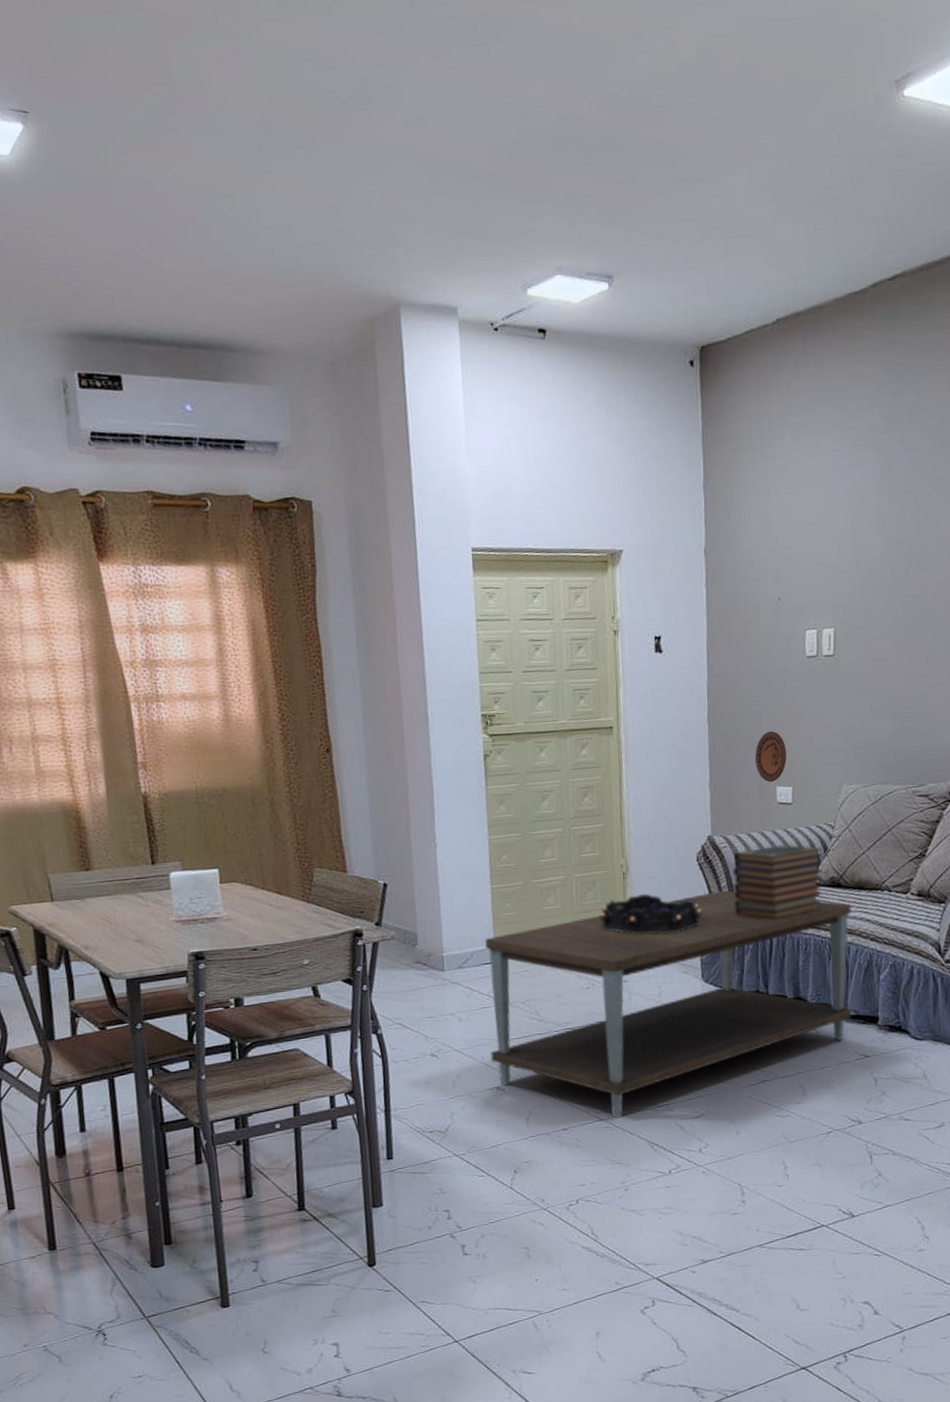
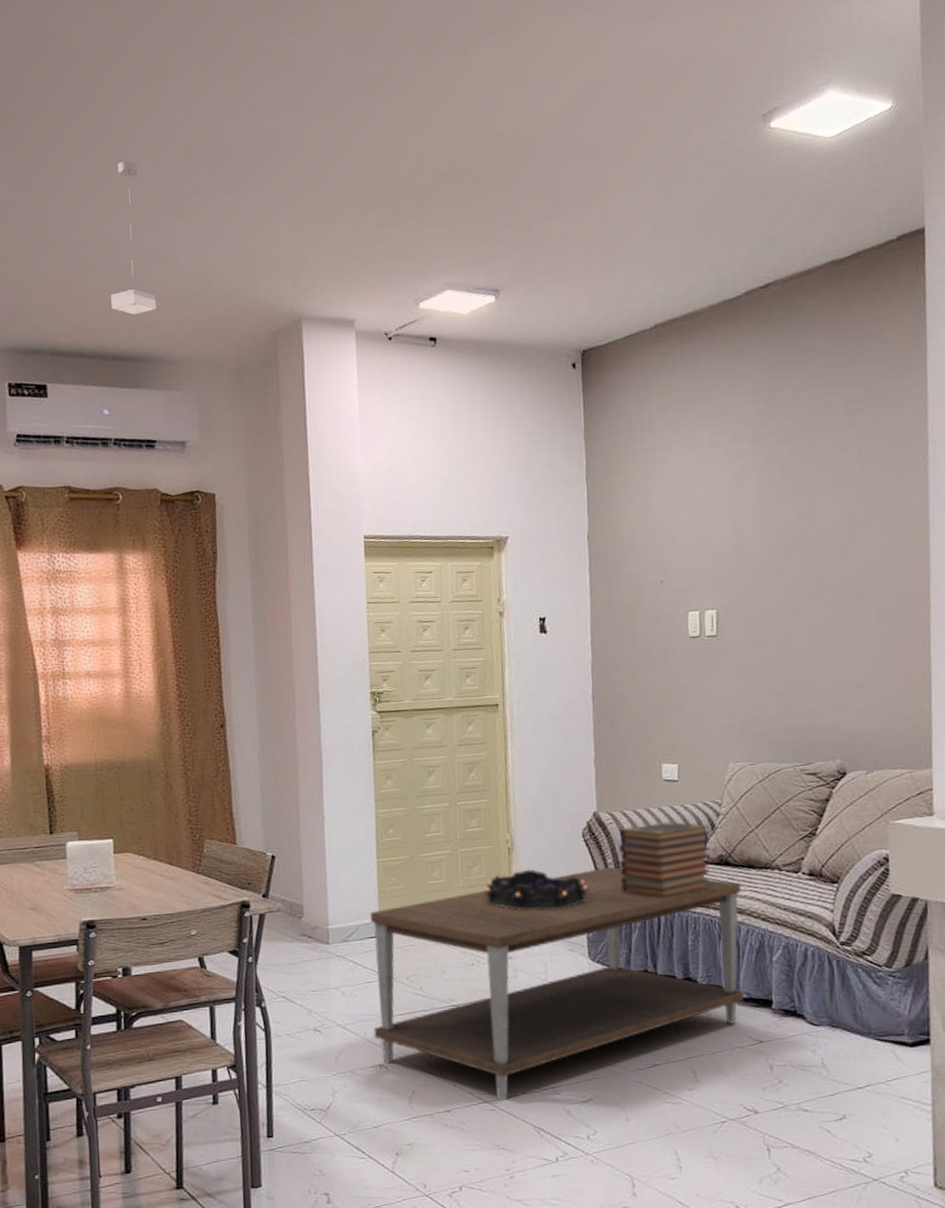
pendant lamp: none [187,113,239,297] -> present [111,160,157,315]
decorative plate: present [755,731,787,783] -> none [640,709,672,760]

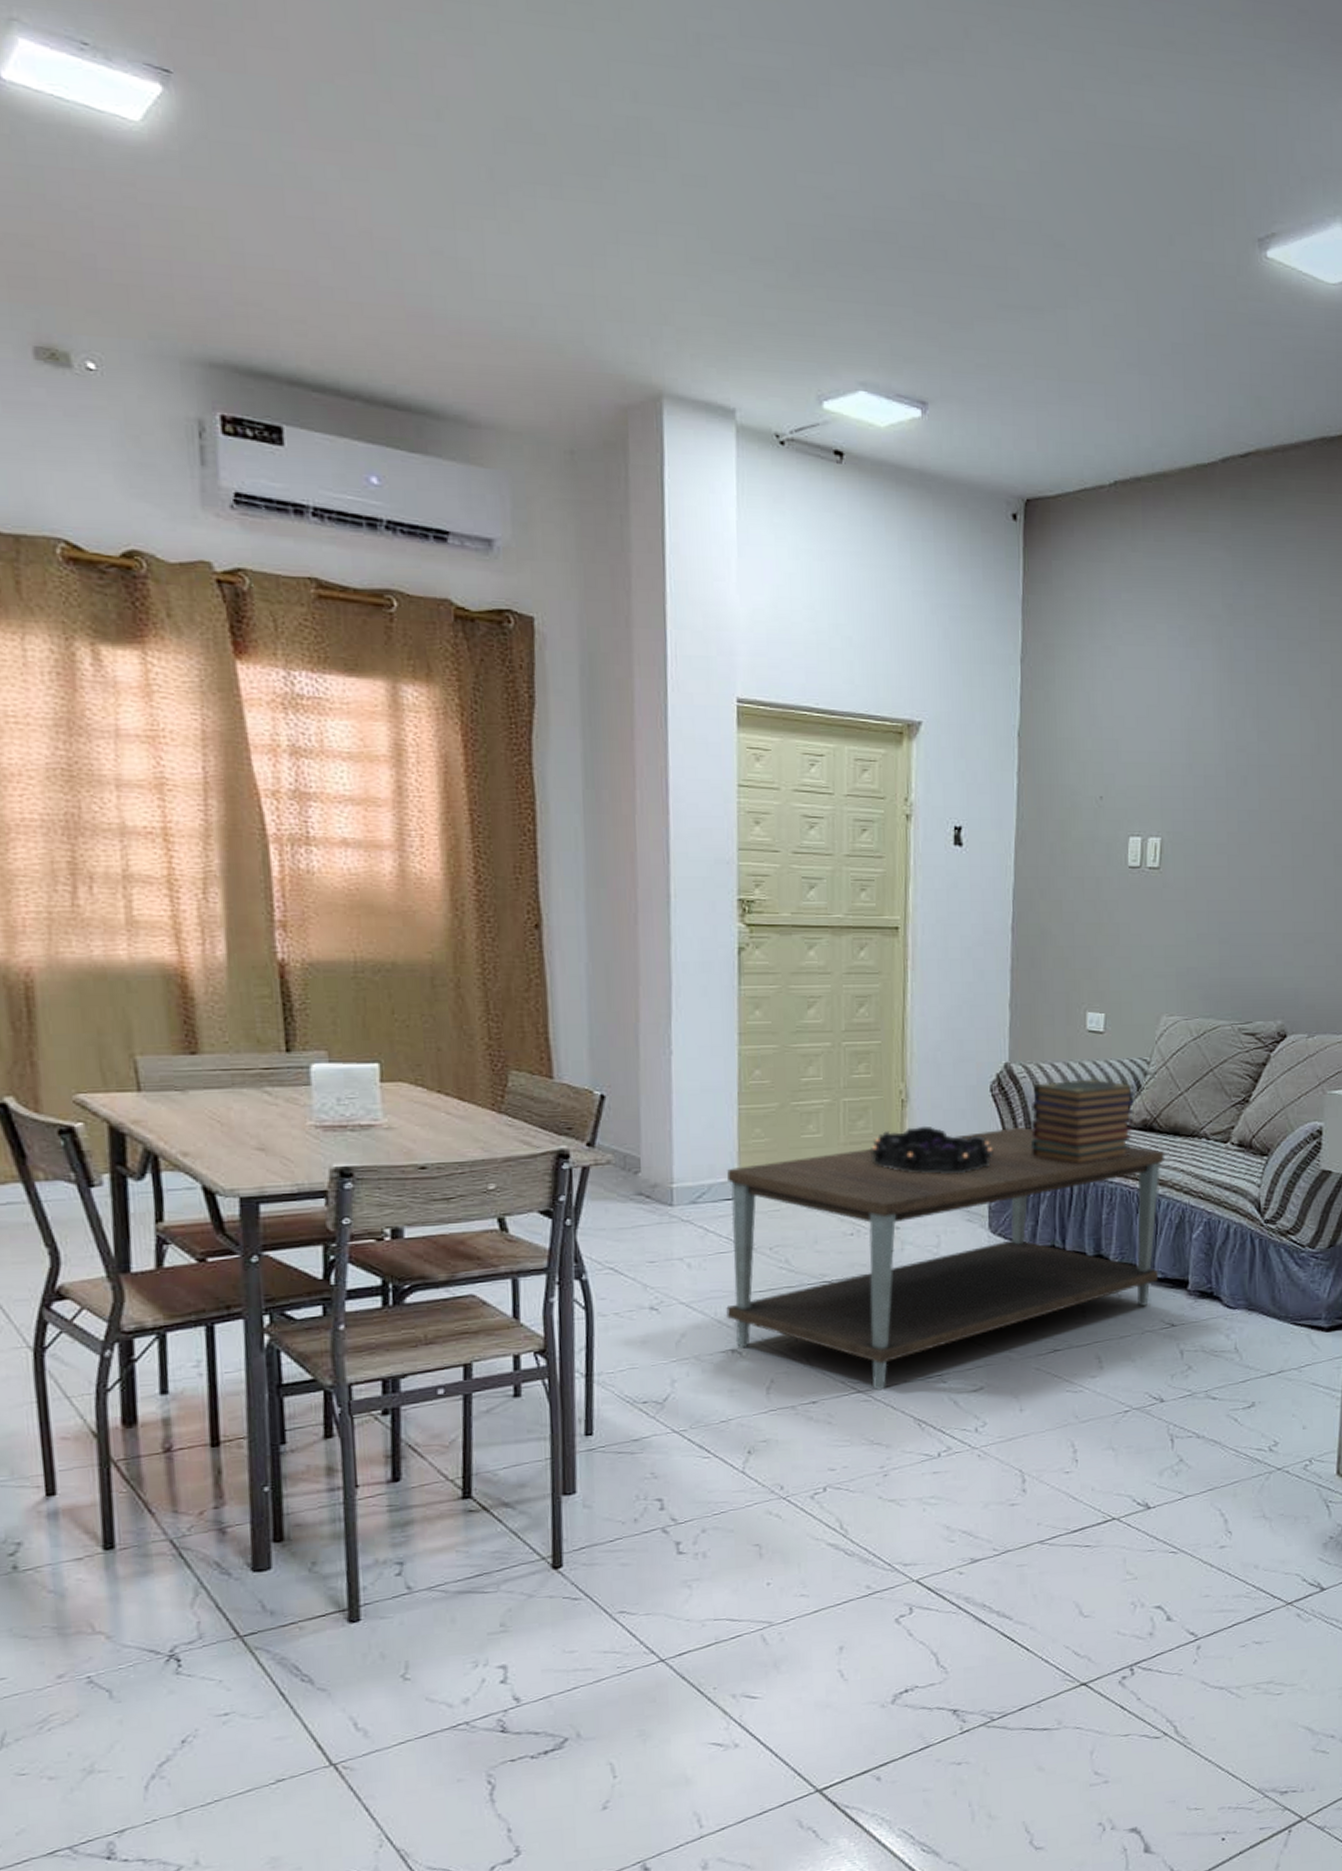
pendant lamp: present [111,160,157,315] -> none [383,117,453,348]

